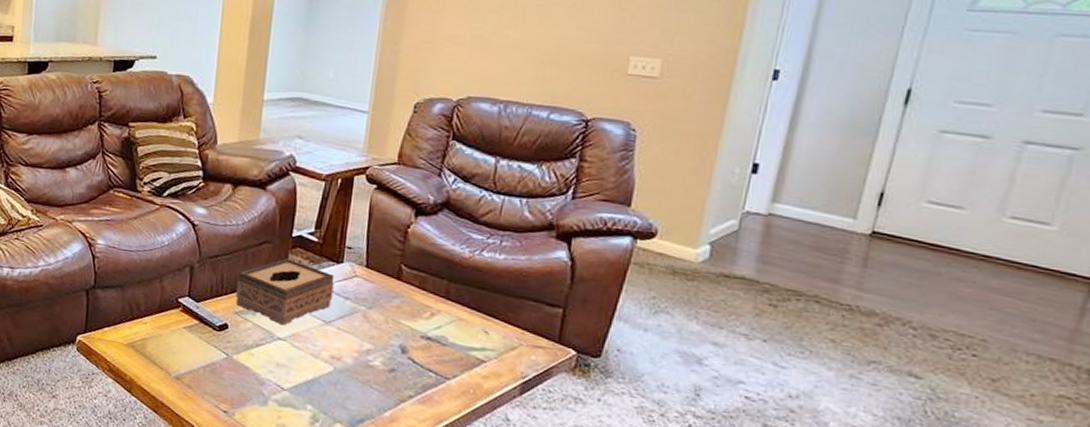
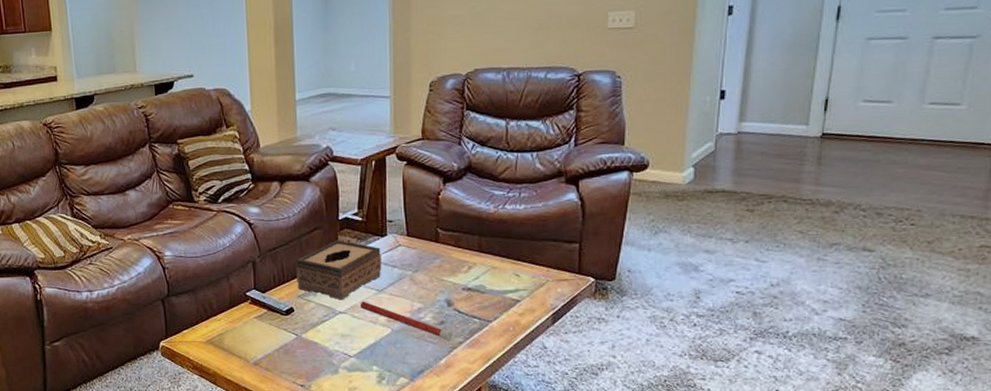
candle: none [302,330,403,392] -> present [360,301,453,340]

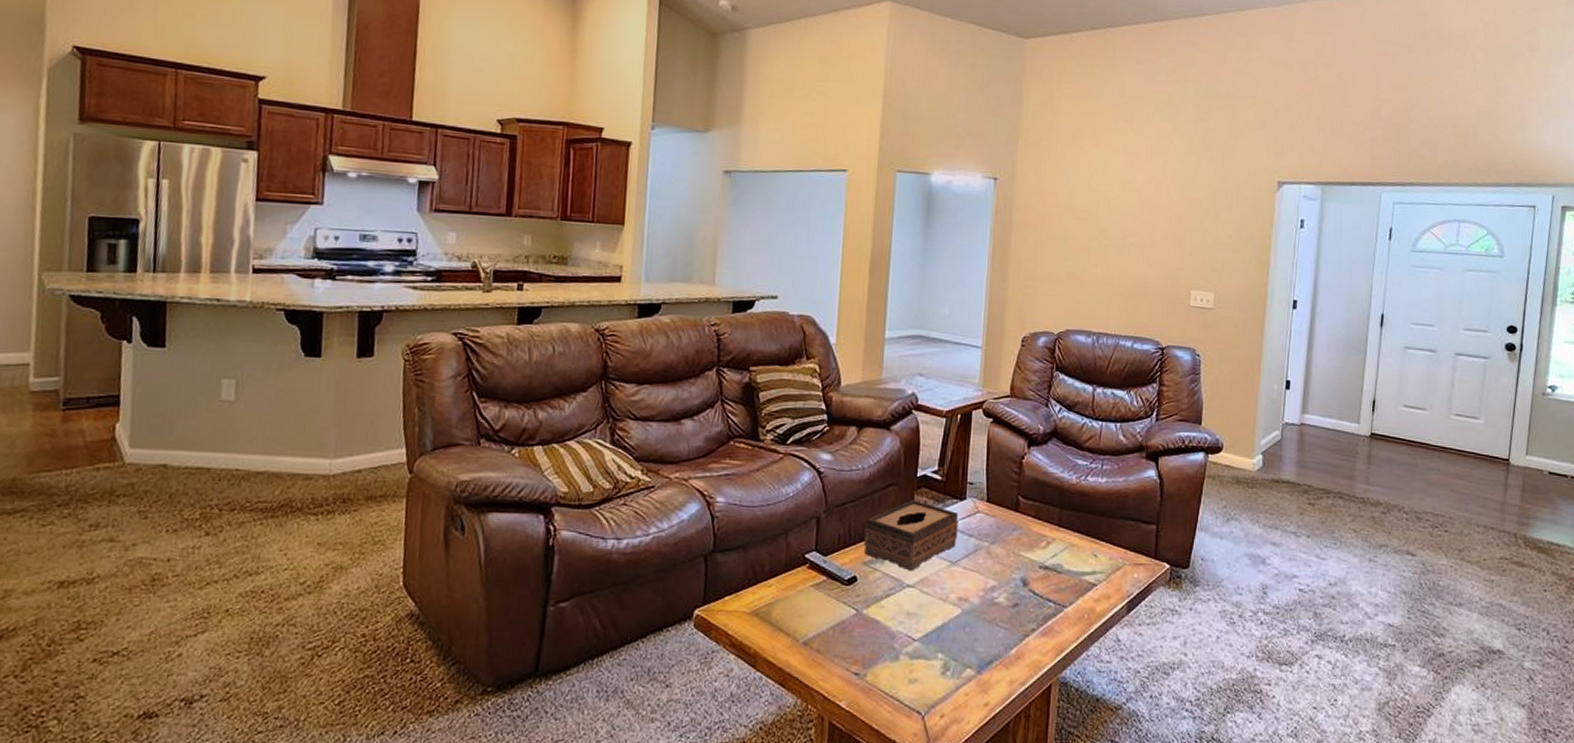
candle: present [360,301,453,340] -> none [930,573,1026,626]

